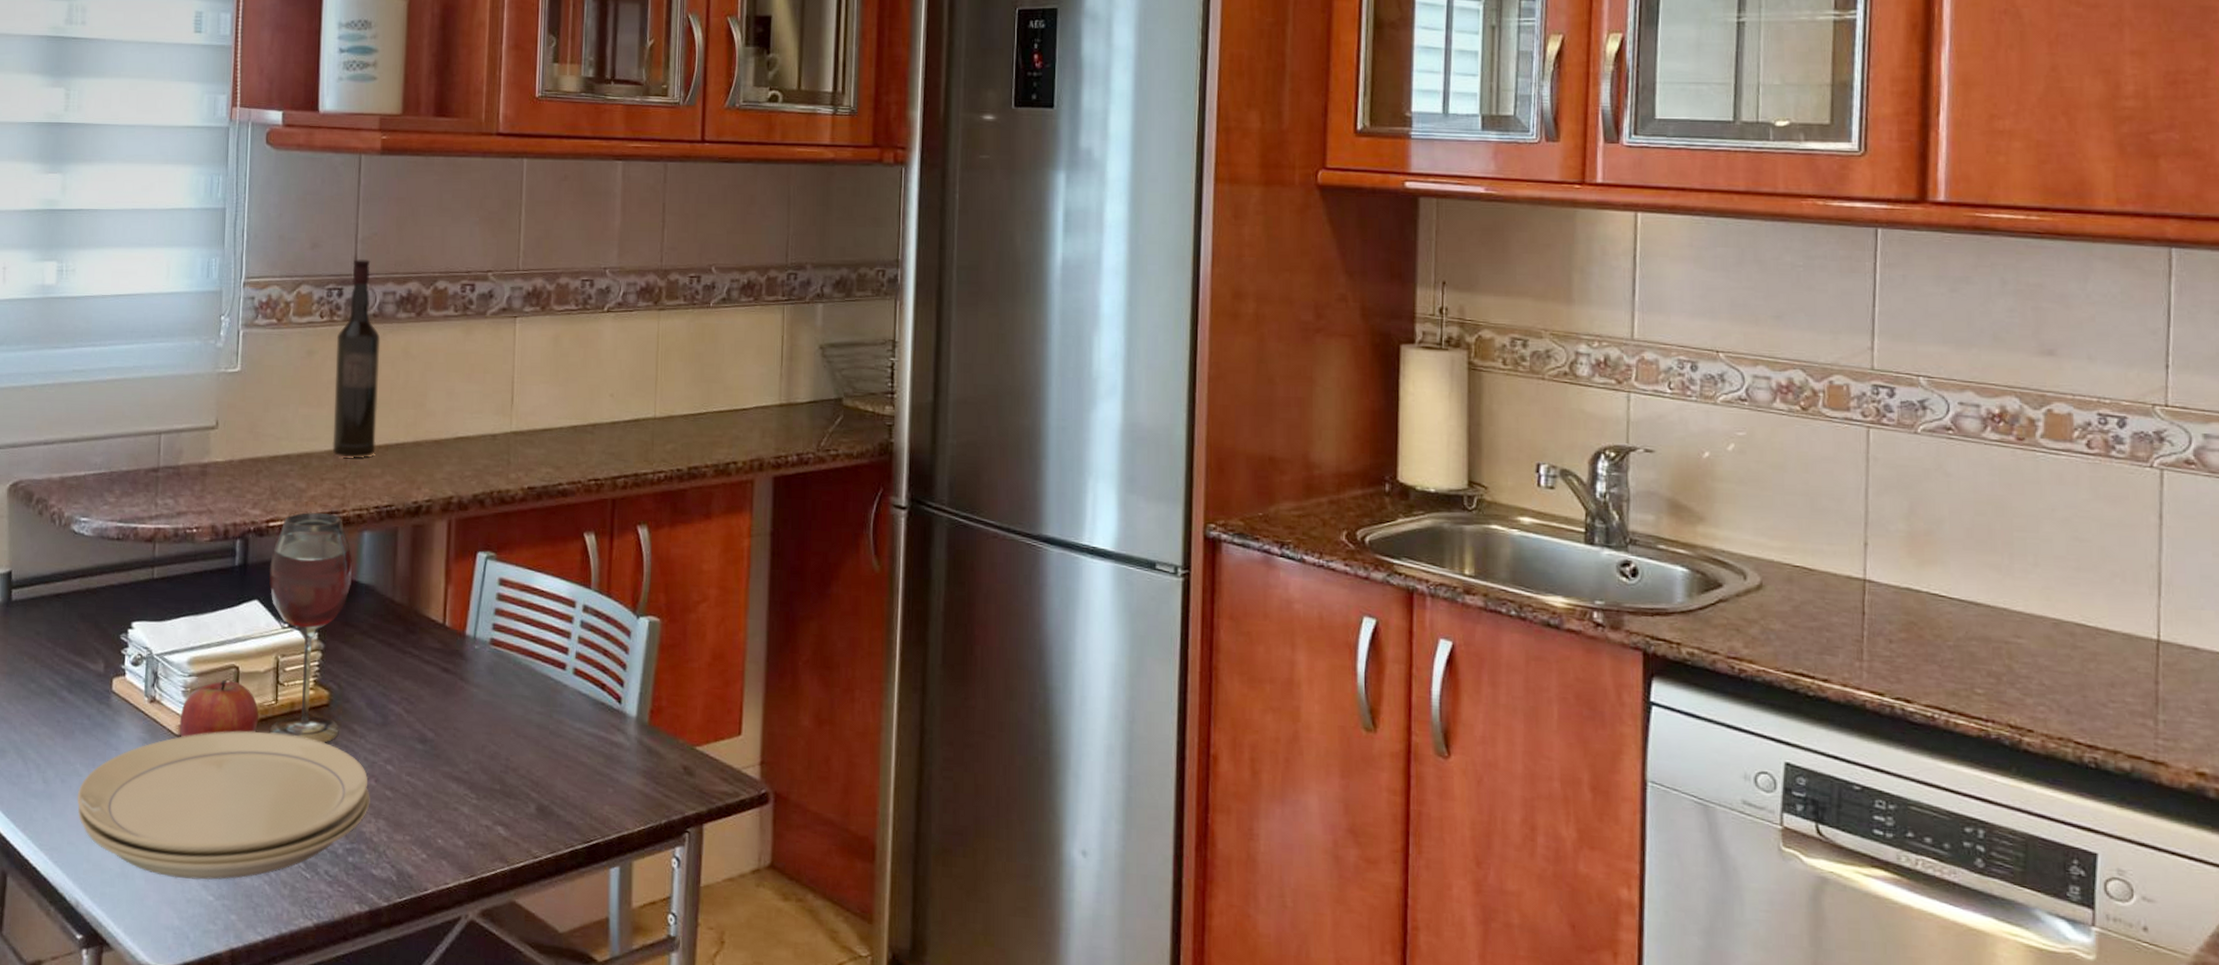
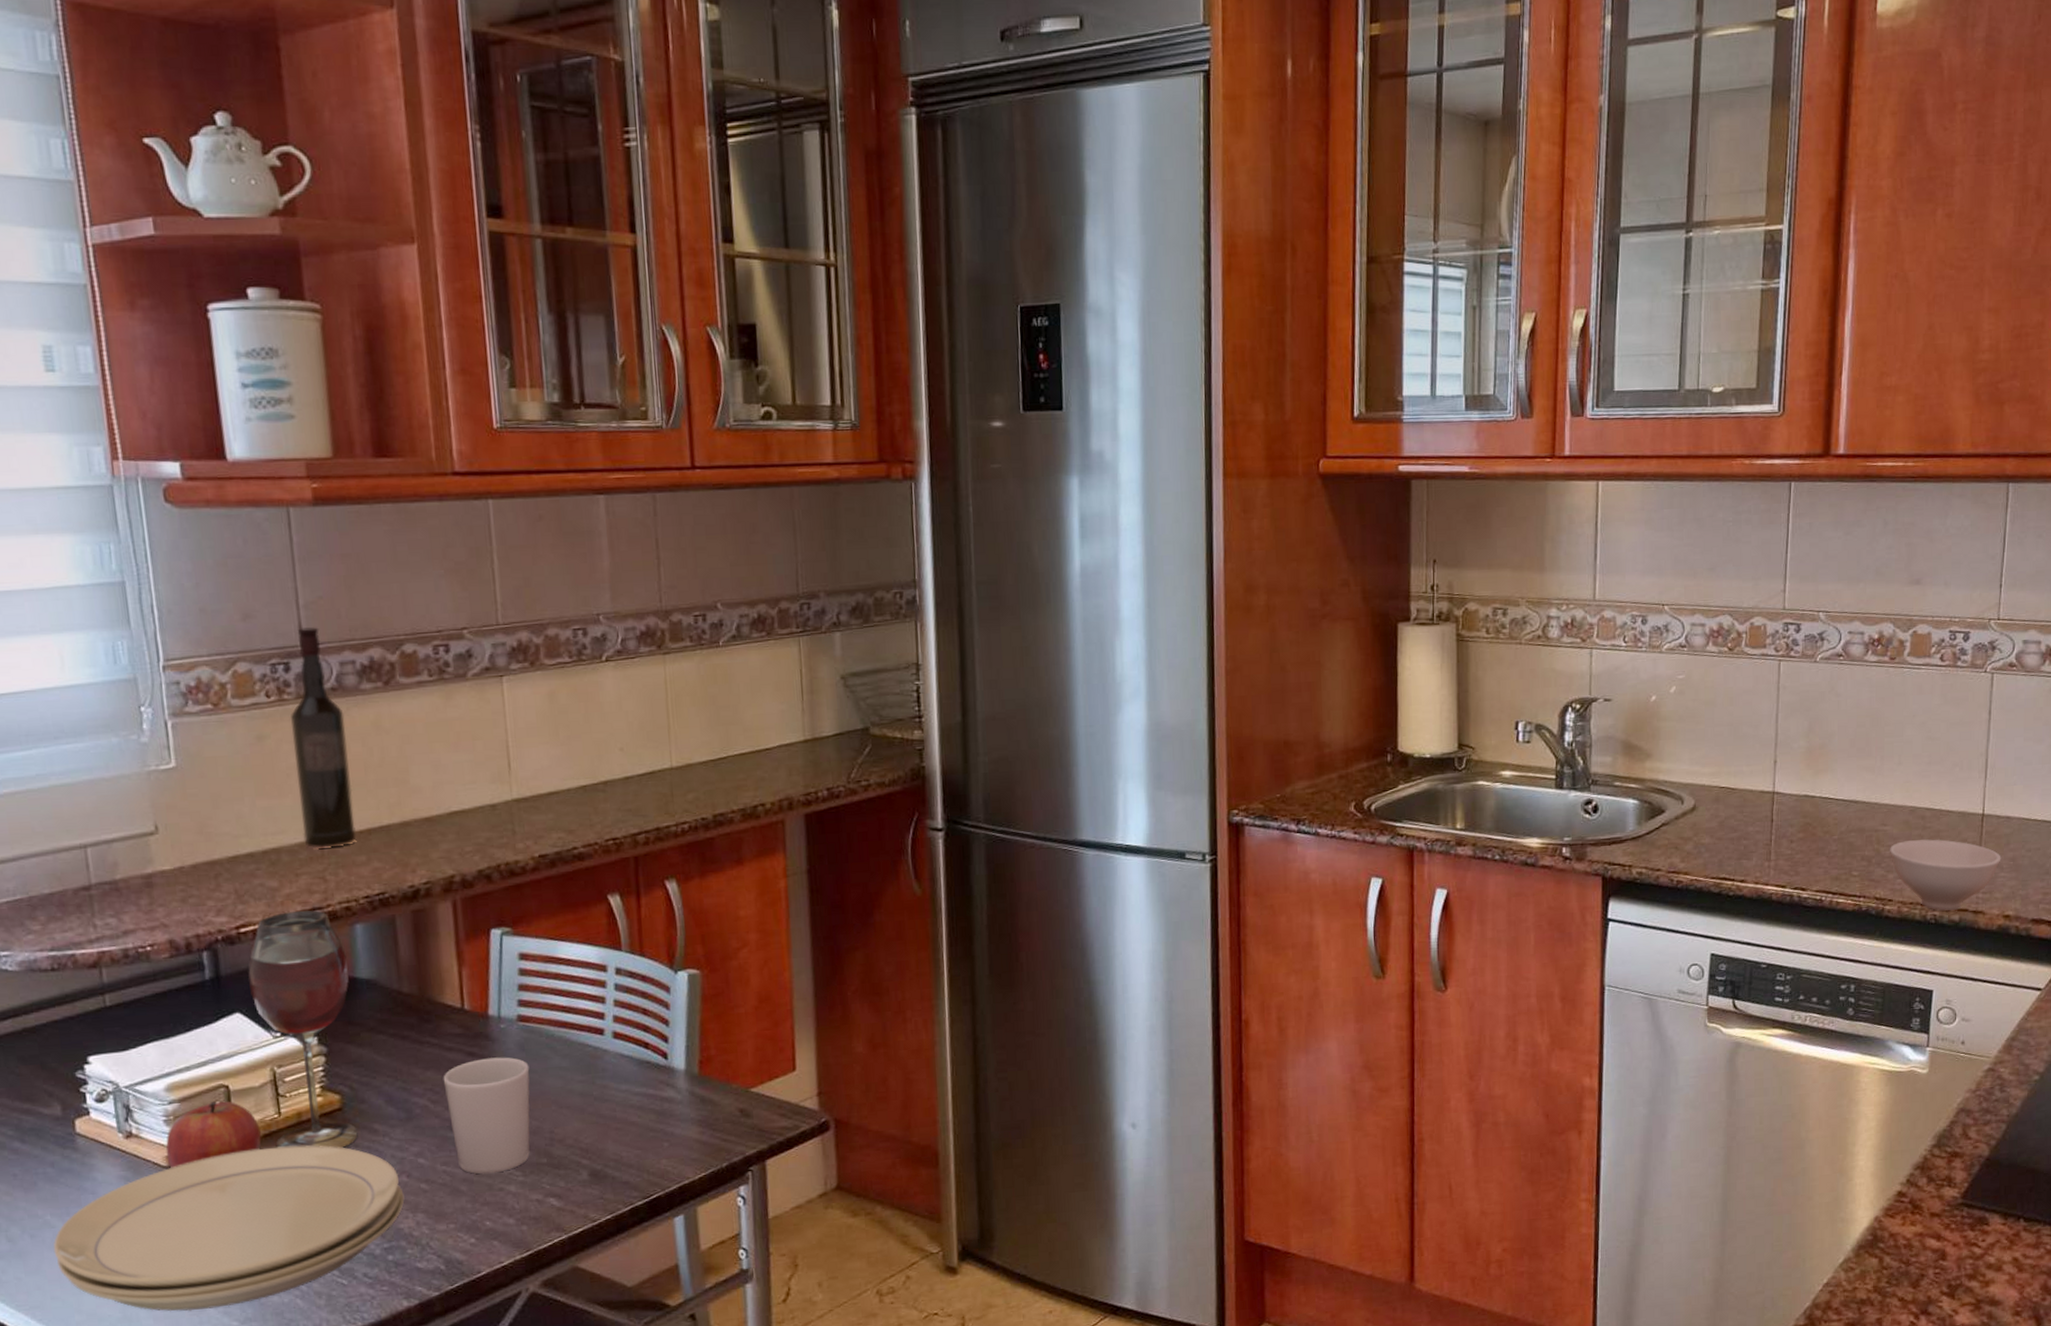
mug: none [418,676,495,792] -> present [443,1057,530,1175]
bowl: none [2027,660,2189,756] -> present [1890,839,2001,911]

